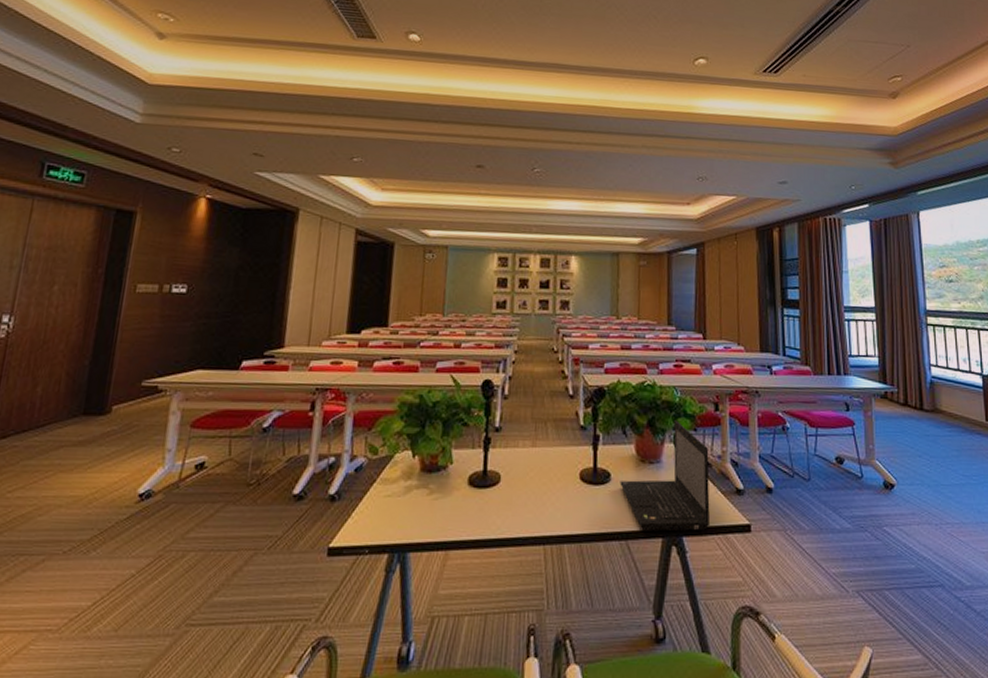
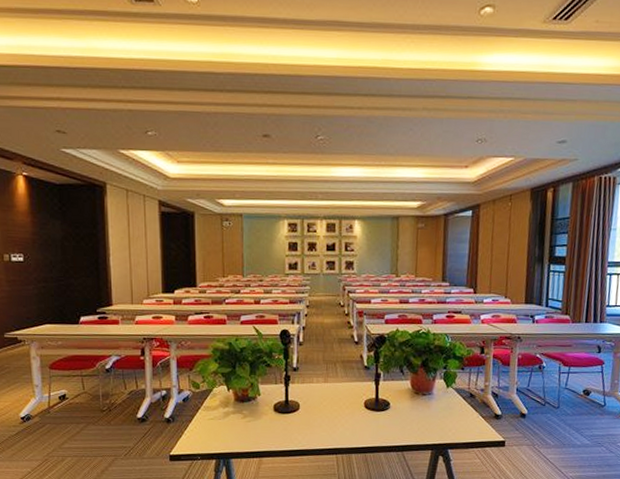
laptop: present [620,420,711,532] -> none [397,361,474,446]

